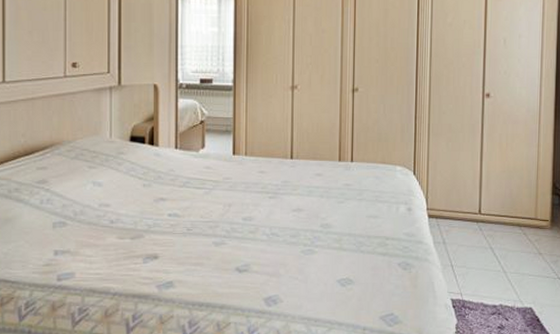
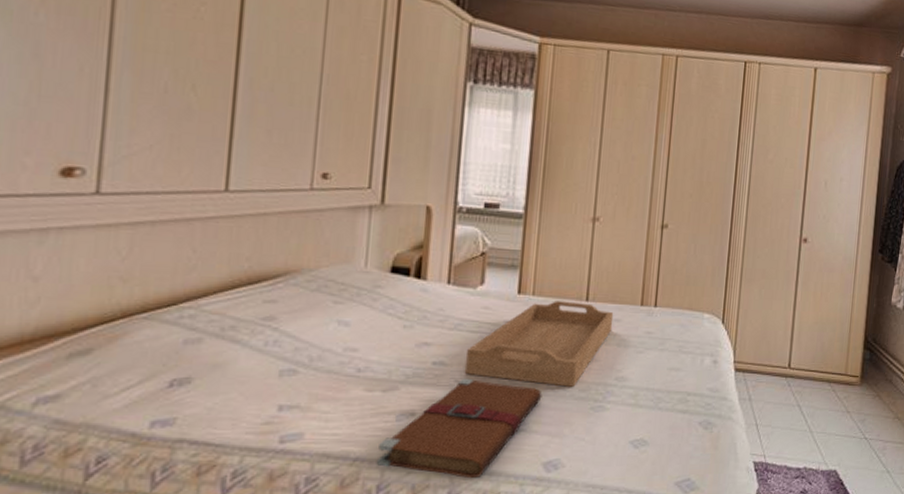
book: none [130,227,259,311] -> present [376,378,542,479]
serving tray: none [194,160,316,233] -> present [464,301,614,387]

